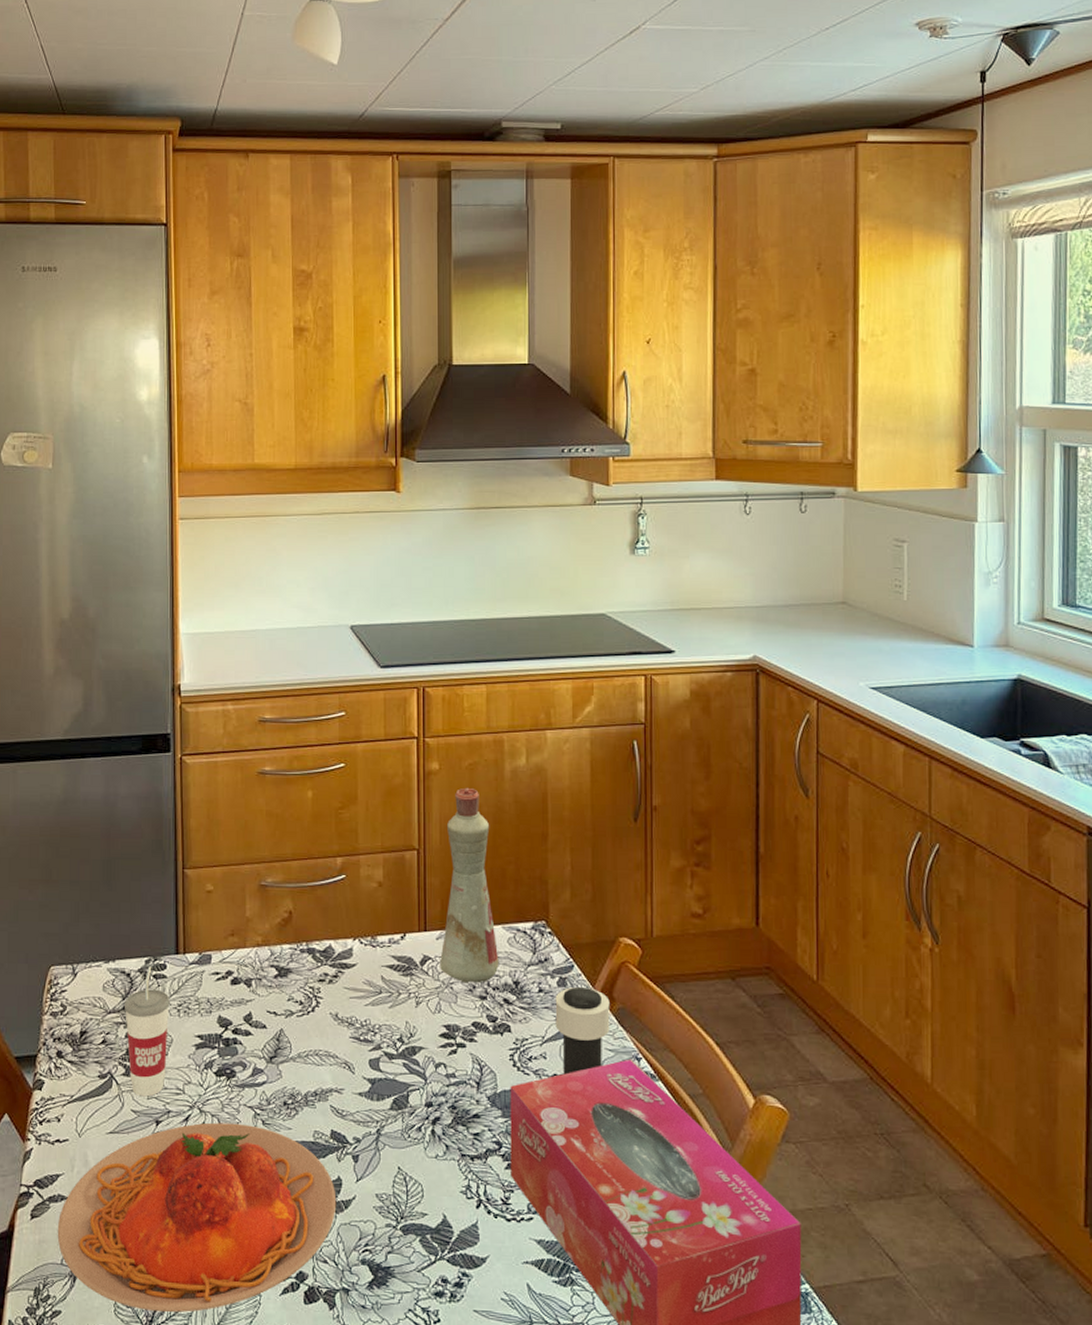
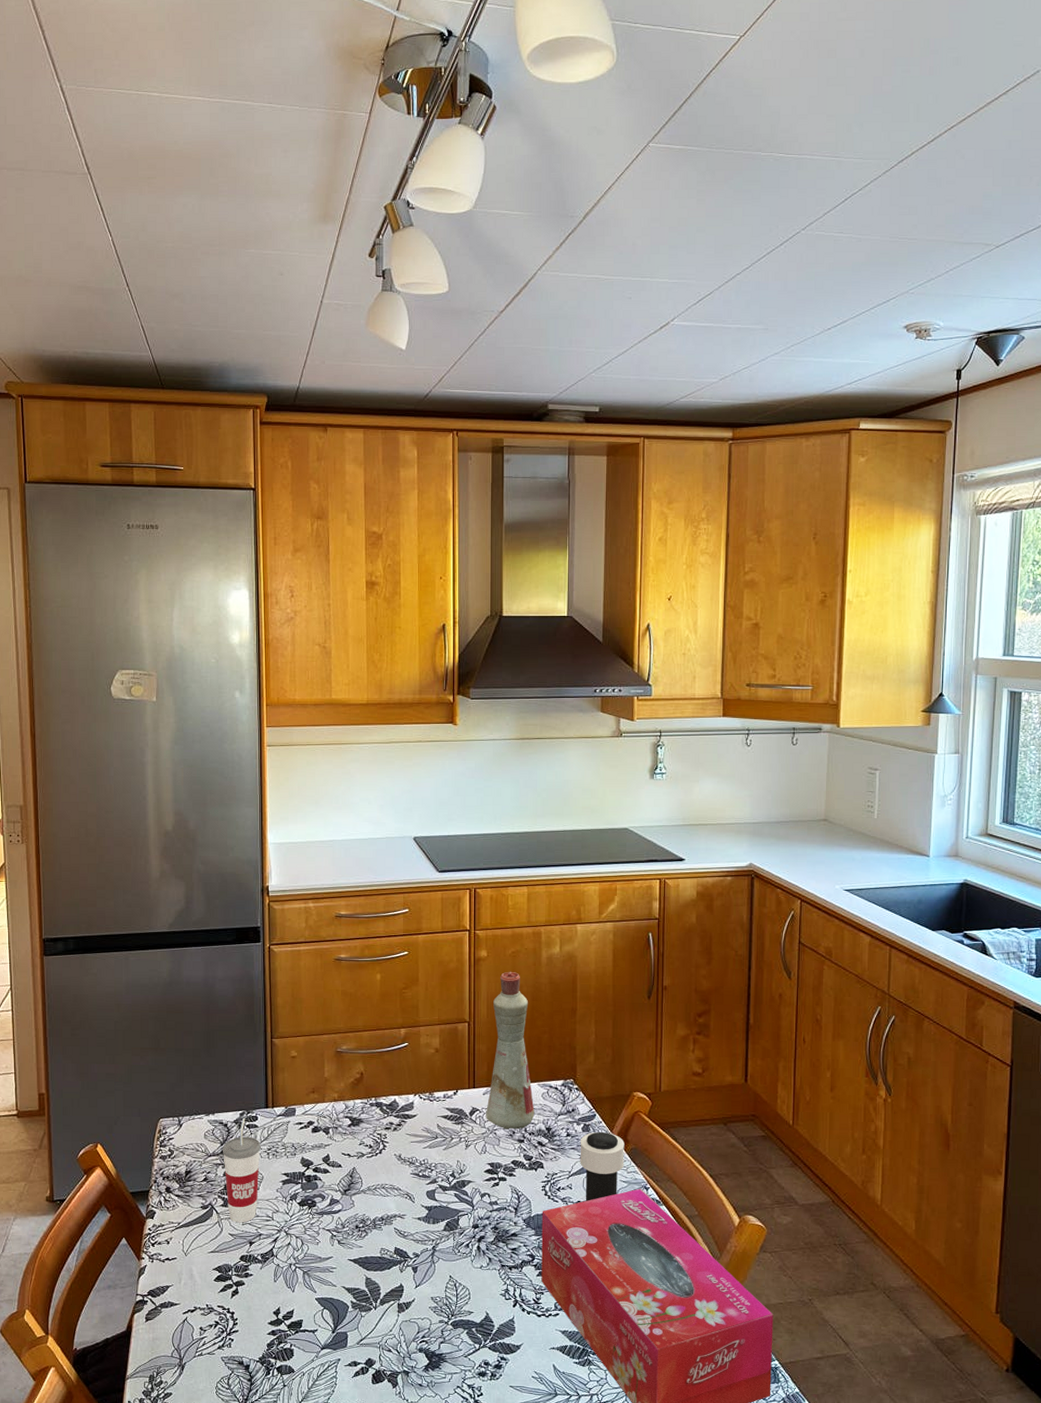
plate: present [57,1122,337,1312] -> none [168,1243,399,1392]

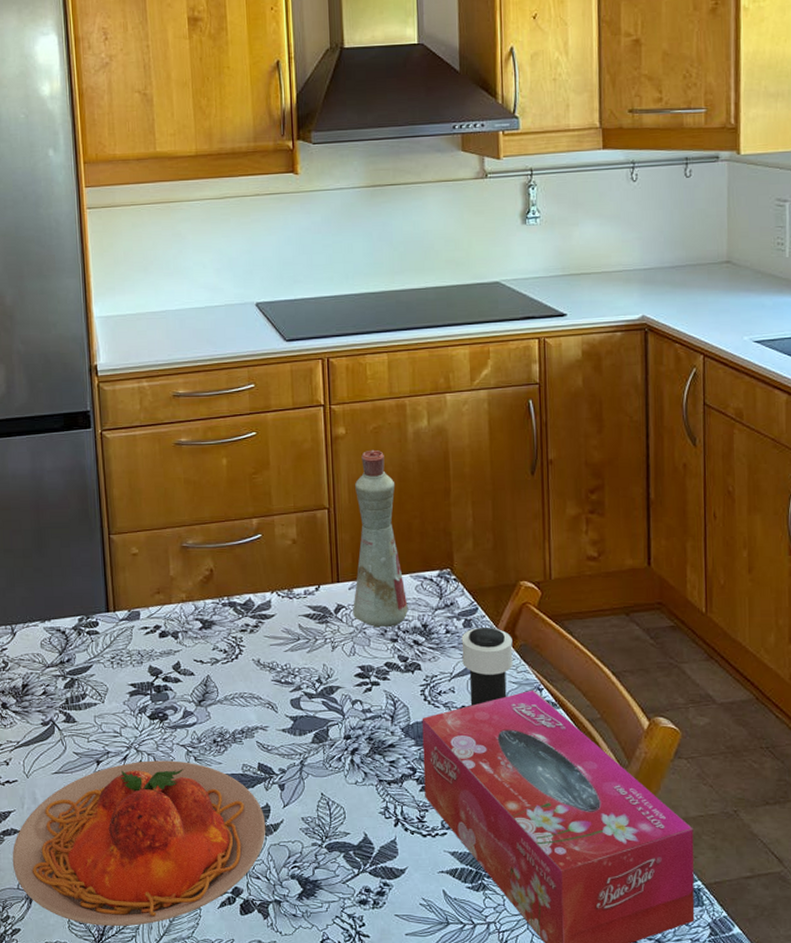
plate: none [168,1243,399,1392] -> present [12,760,266,926]
cup: present [223,1118,261,1223] -> none [62,624,104,740]

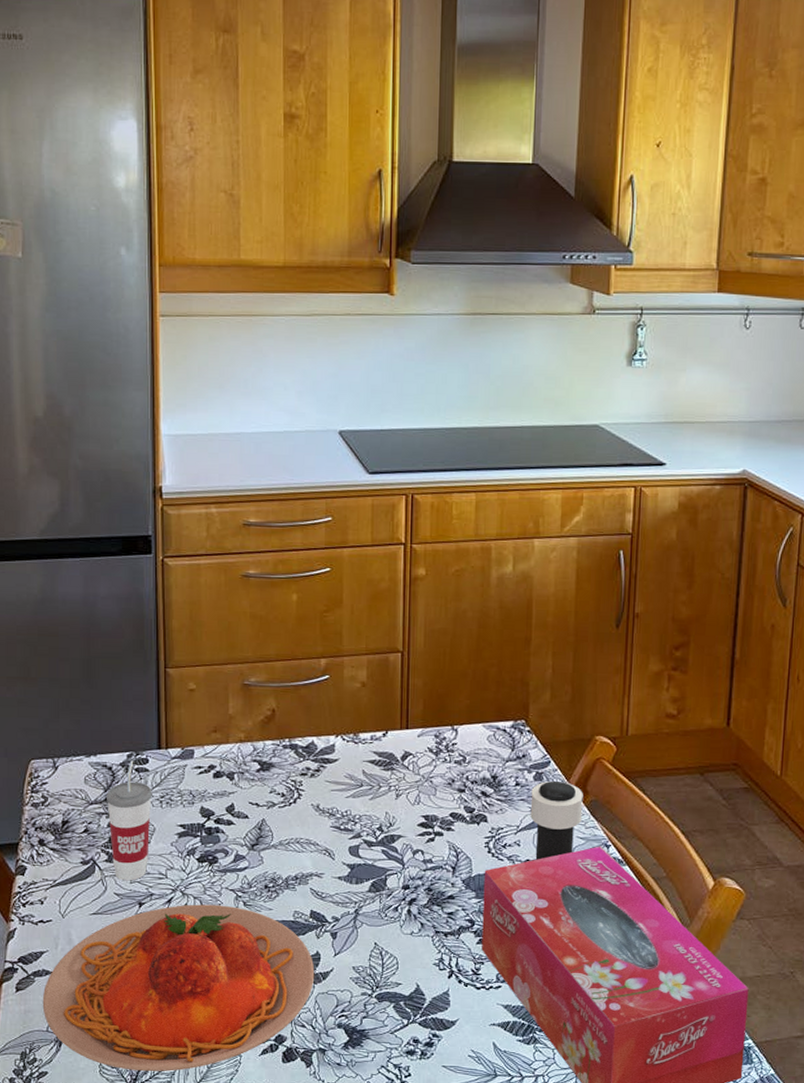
cup: none [62,624,104,740] -> present [107,760,152,881]
bottle: present [353,449,408,628] -> none [421,593,479,778]

